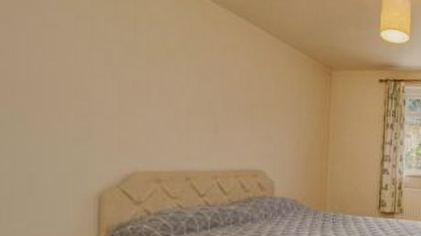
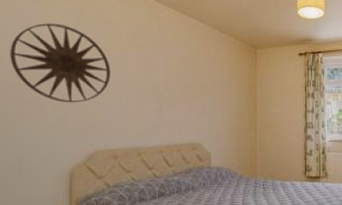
wall art: none [15,11,154,114] -> present [10,23,111,103]

